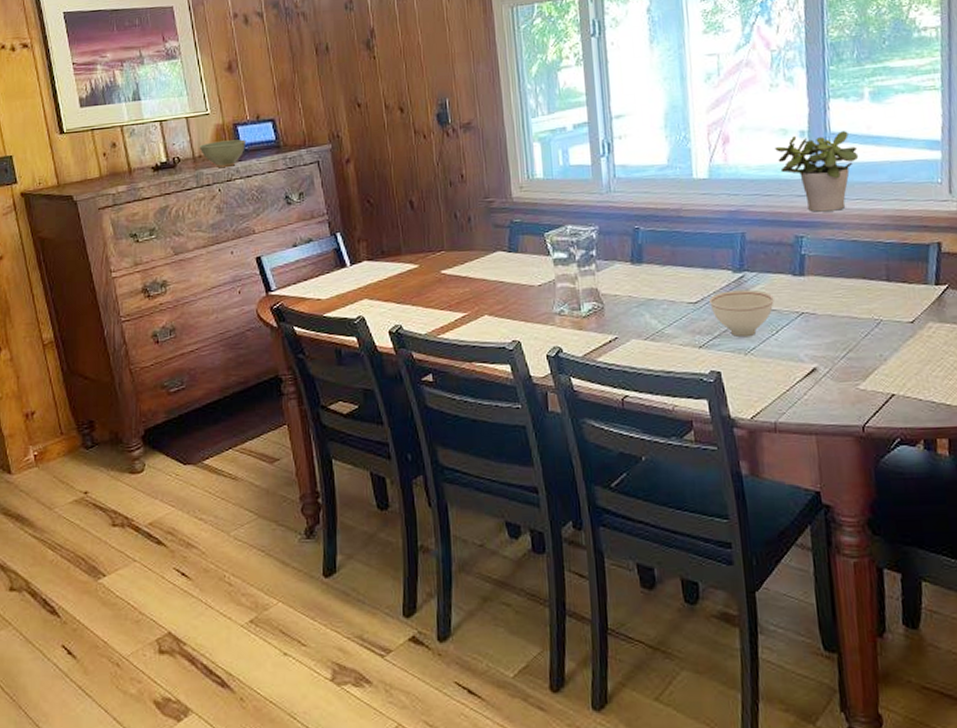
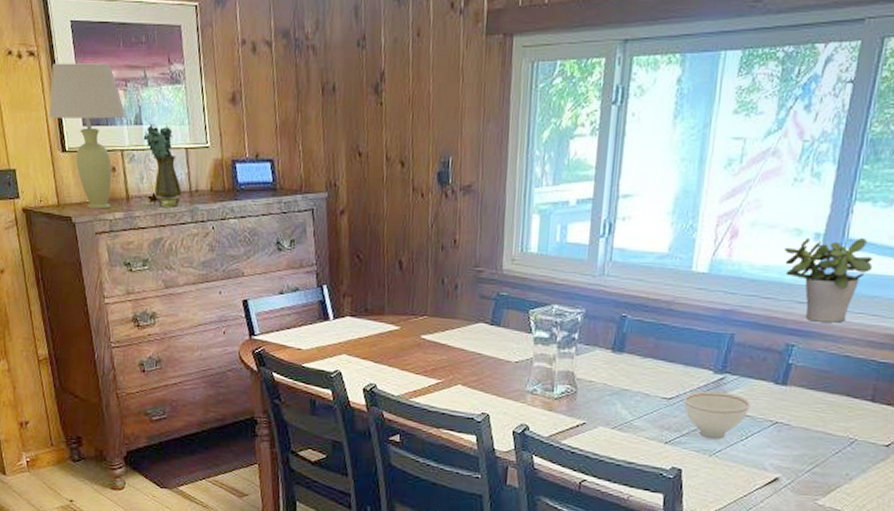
table lamp: none [45,47,124,186] -> present [49,63,126,209]
vase: none [142,96,186,176] -> present [143,121,182,207]
bowl: present [199,139,245,169] -> none [196,177,242,206]

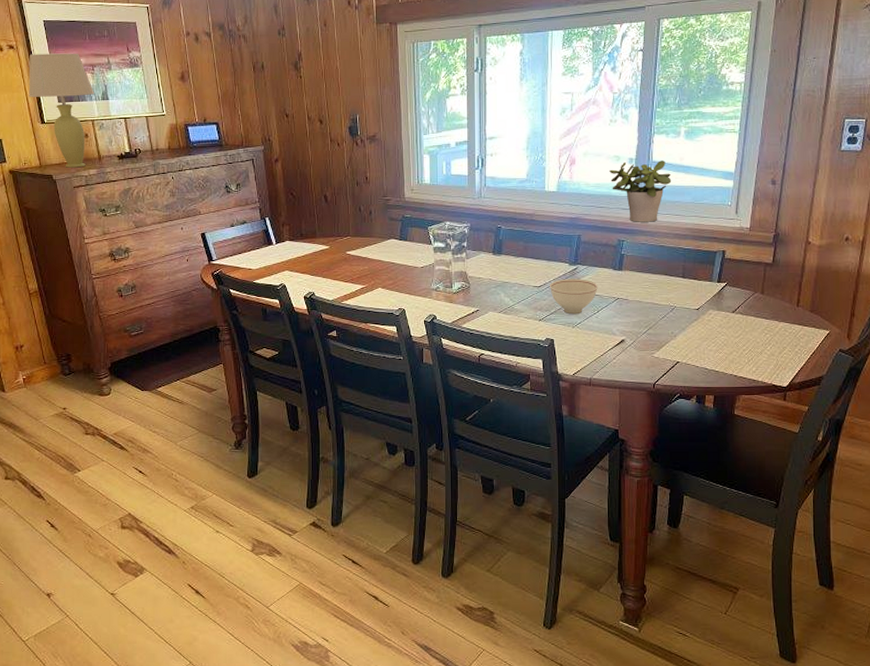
vase: present [143,121,182,207] -> none [110,96,145,163]

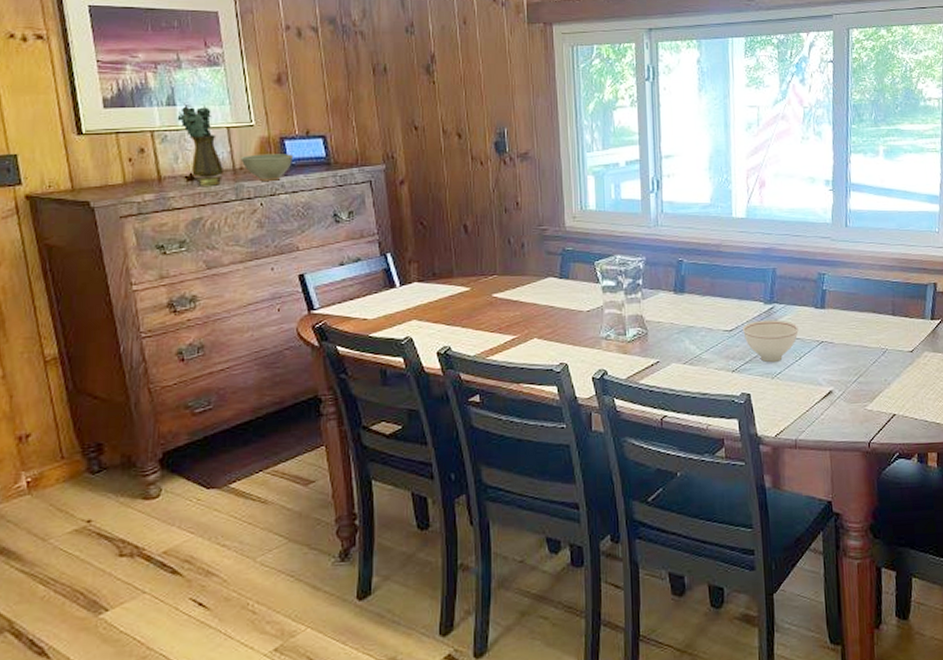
table lamp: present [29,53,94,168] -> none [61,46,156,192]
vase: none [110,96,145,163] -> present [177,102,225,186]
bowl: none [156,137,194,160] -> present [240,154,293,182]
potted plant: present [609,160,672,222] -> none [804,182,873,253]

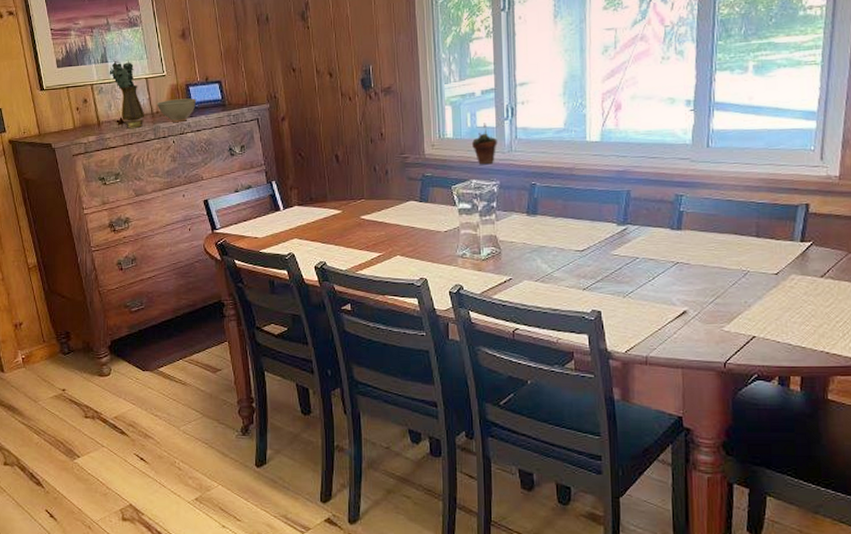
succulent plant: none [616,195,643,240] -> present [472,123,497,165]
bowl: present [743,320,799,363] -> none [595,240,653,282]

